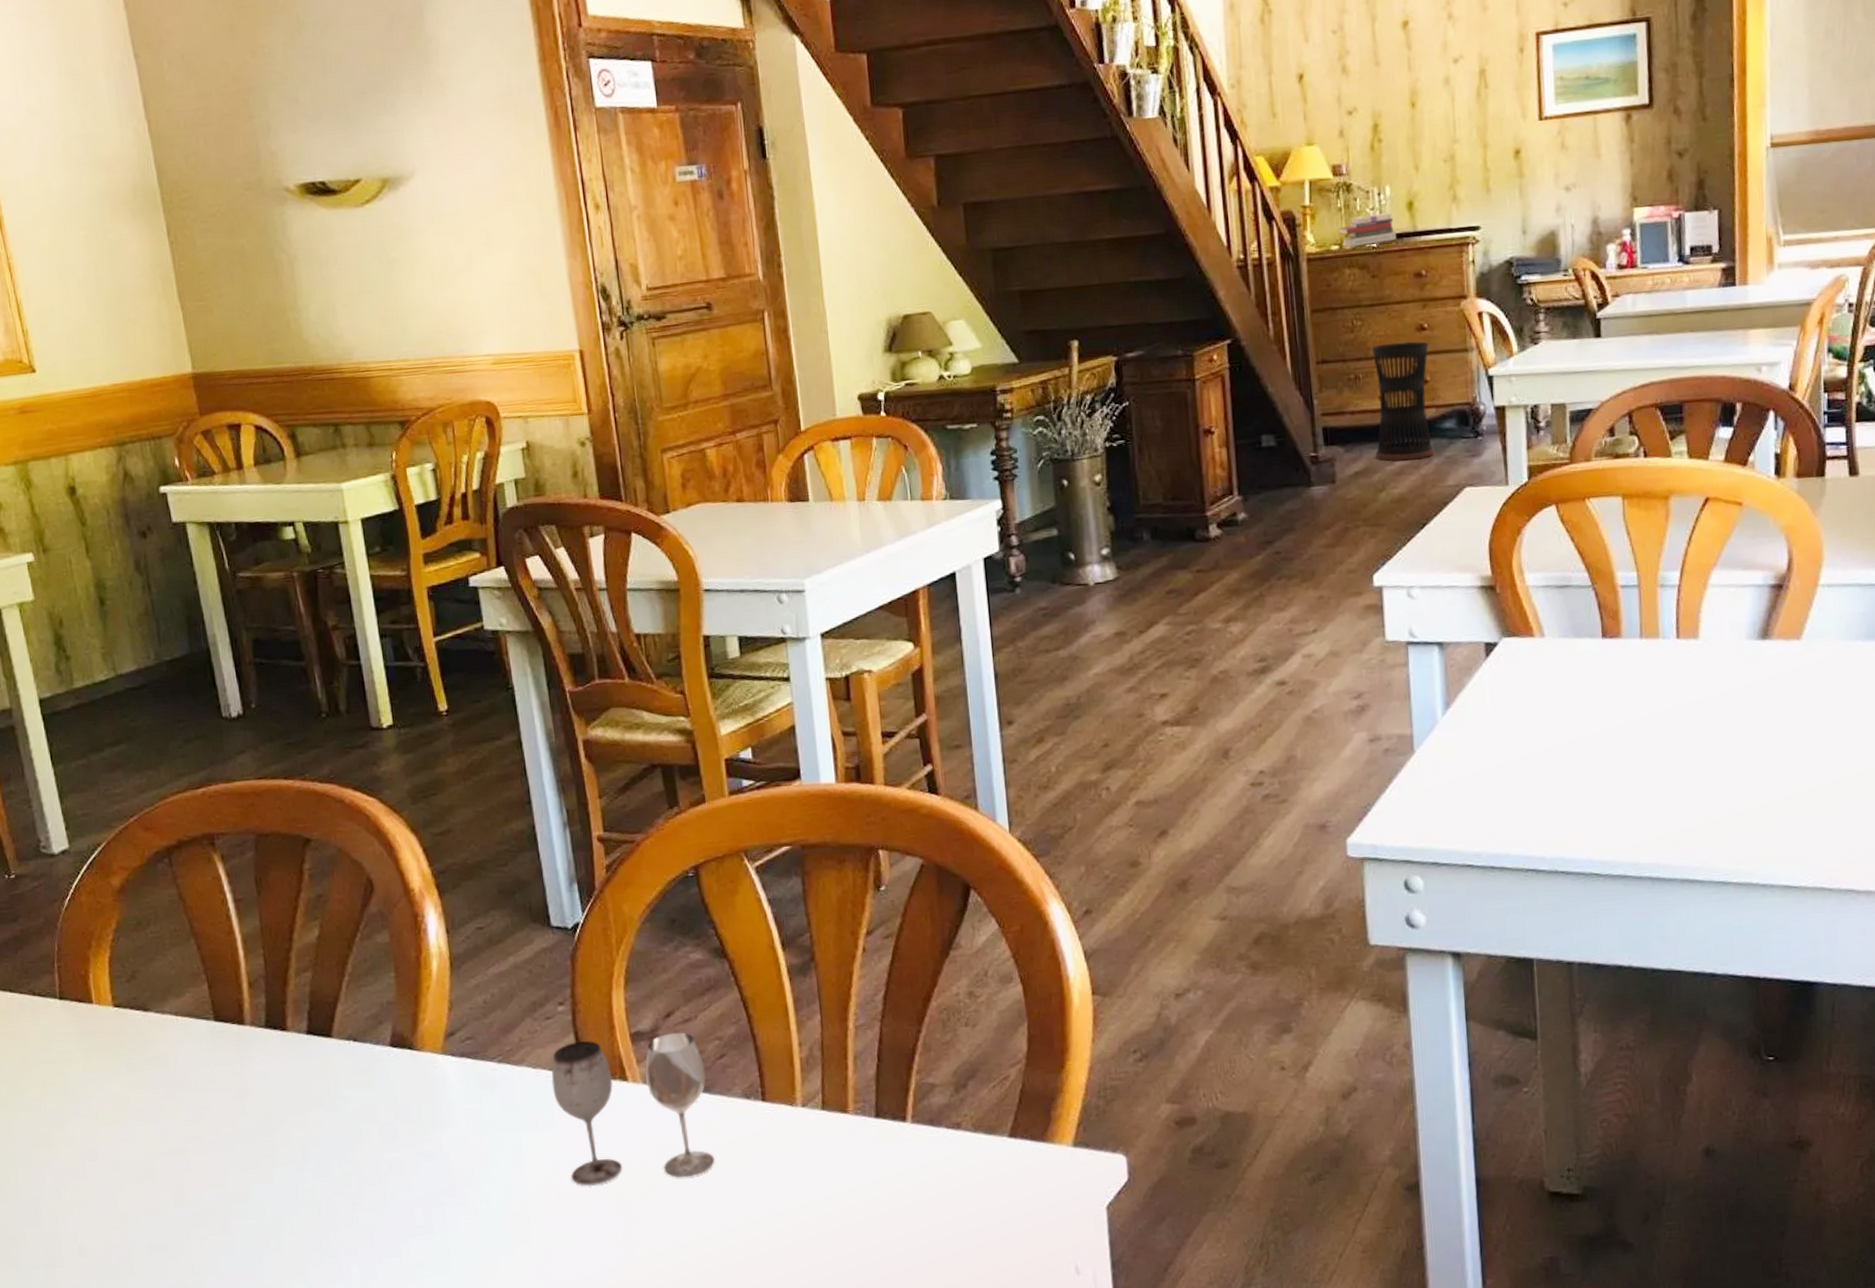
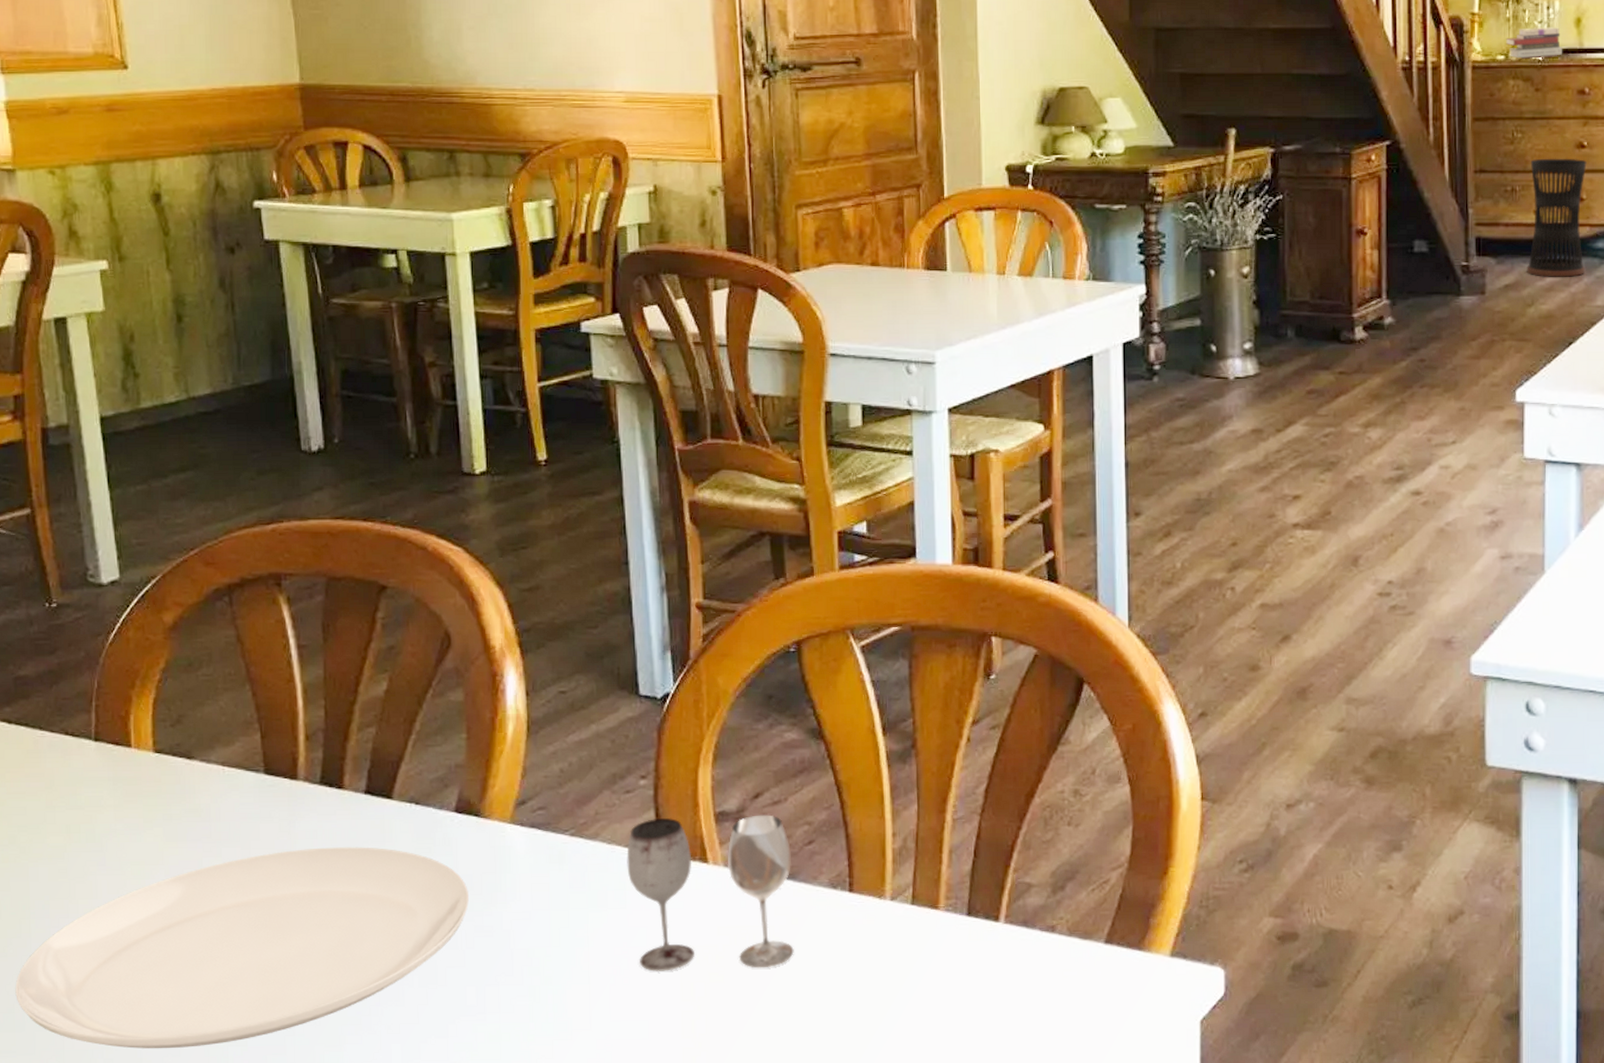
plate: none [8,1083,410,1281] -> present [15,847,469,1049]

